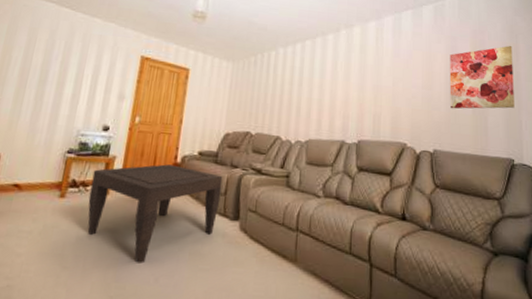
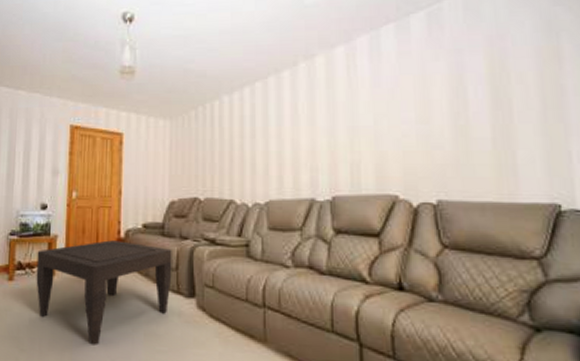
wall art: present [449,46,515,109] -> none [453,50,559,145]

